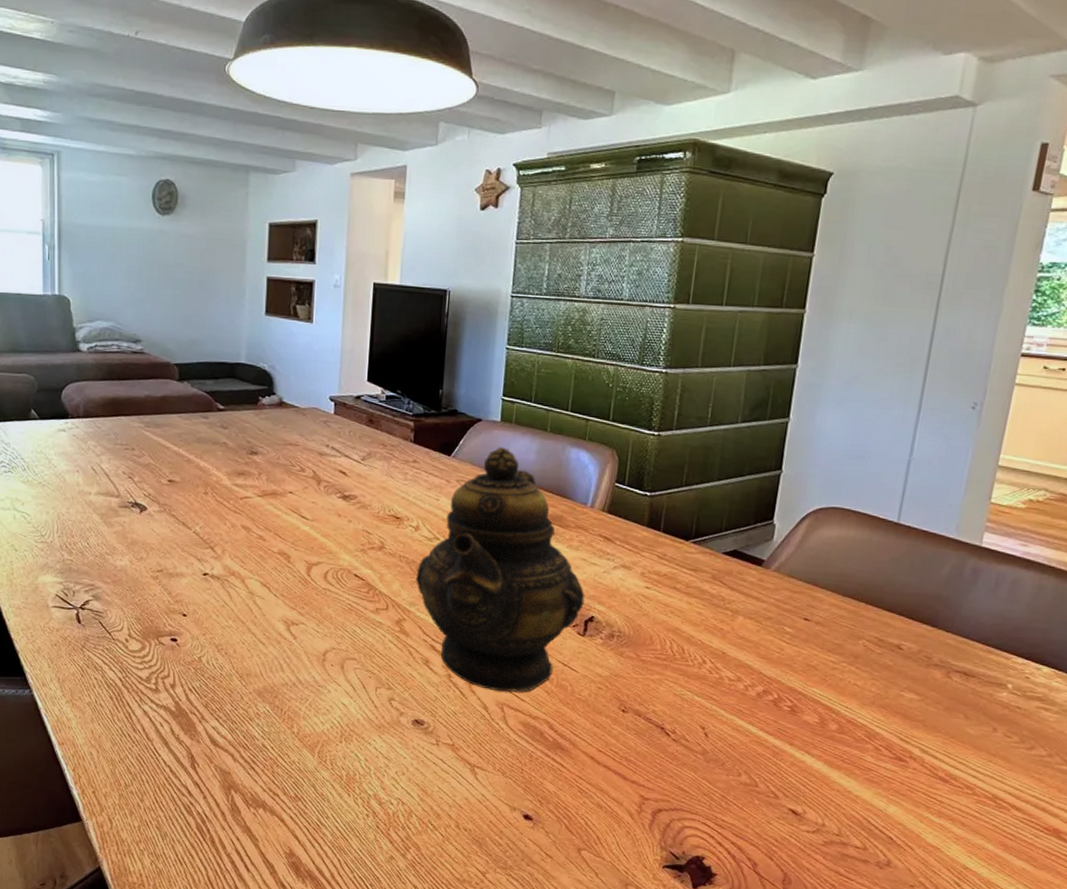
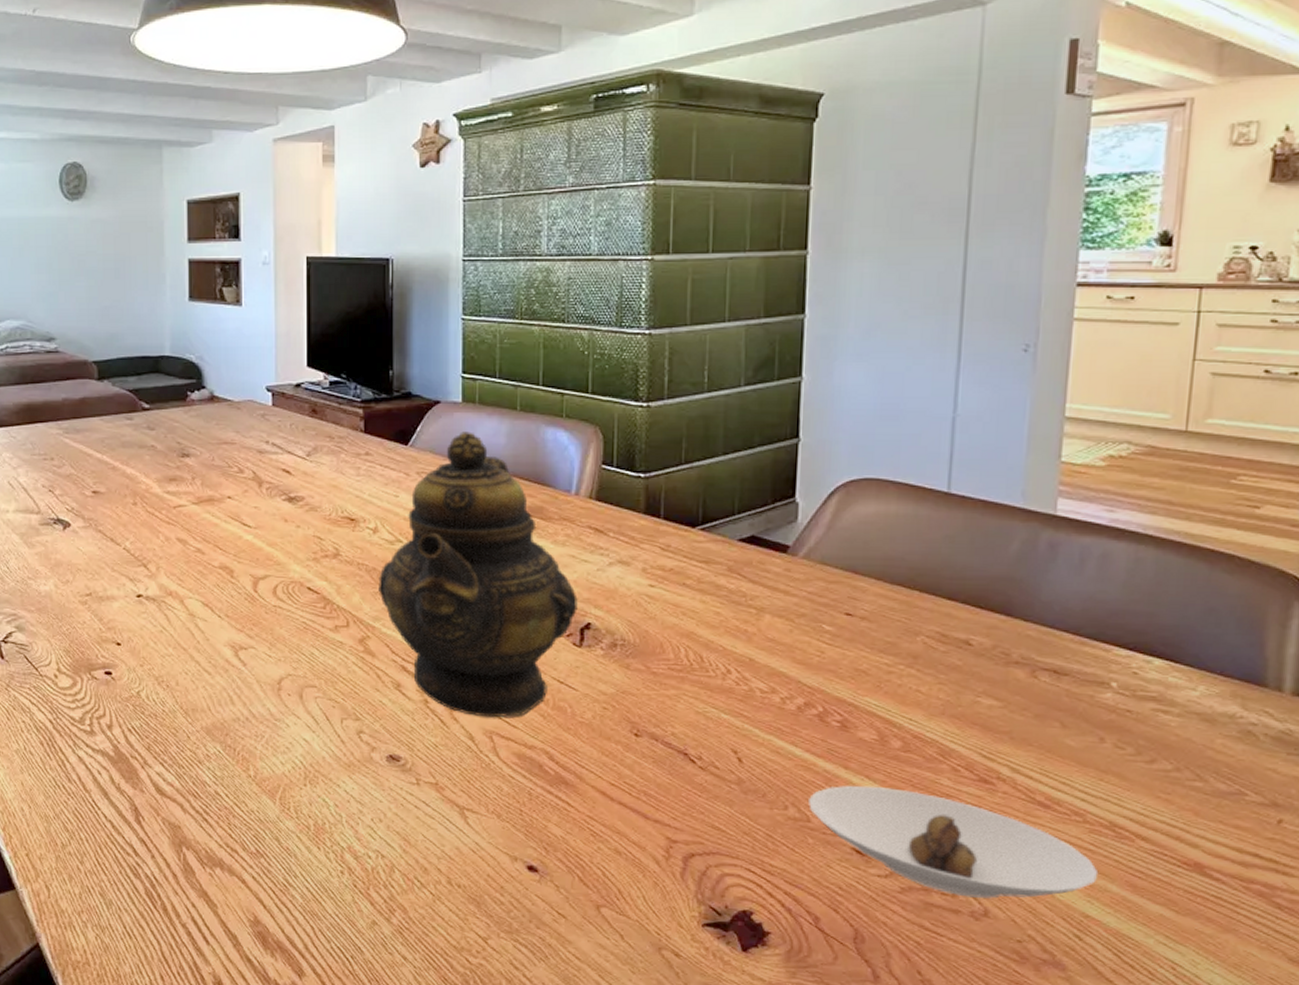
saucer: none [758,758,980,852] -> present [809,785,1099,898]

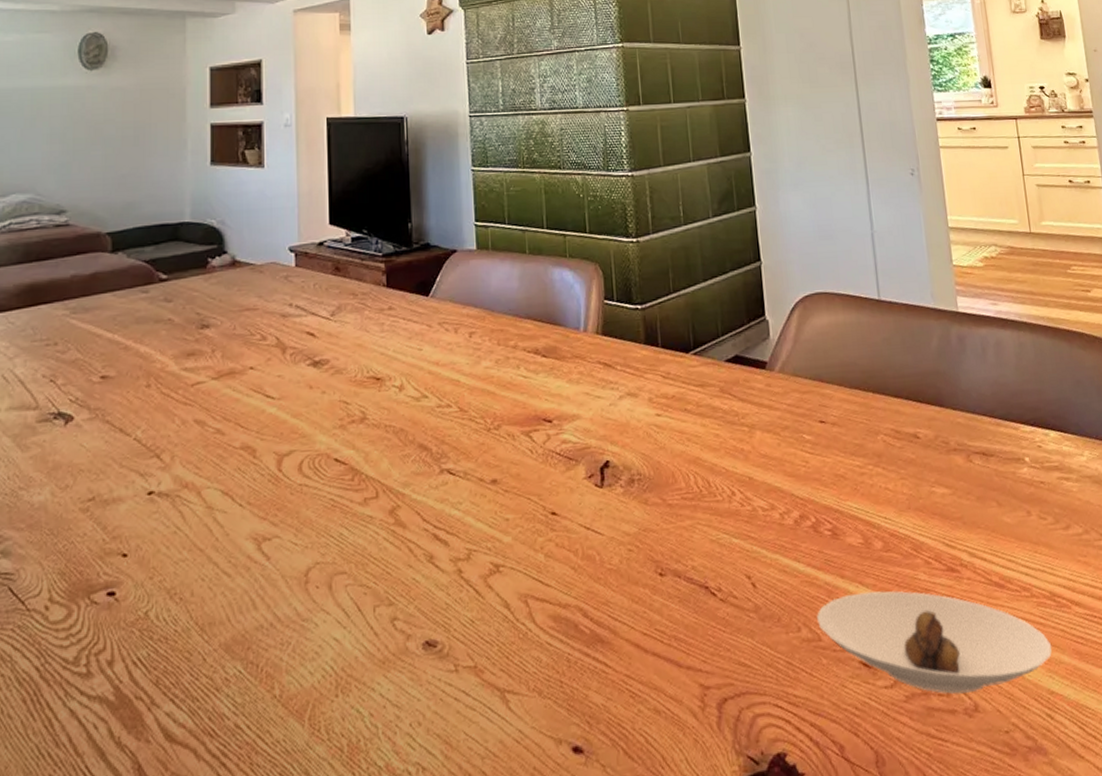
teapot: present [378,431,578,718] -> none [406,278,596,580]

